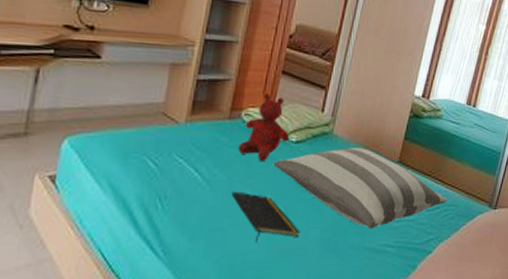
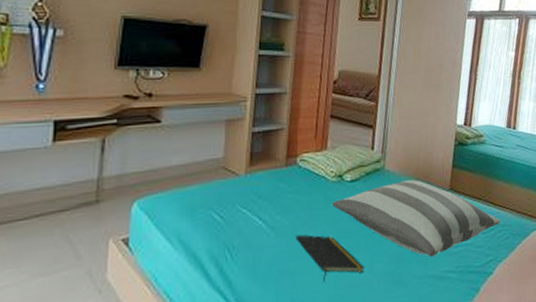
teddy bear: present [238,92,289,161] -> none [297,137,344,203]

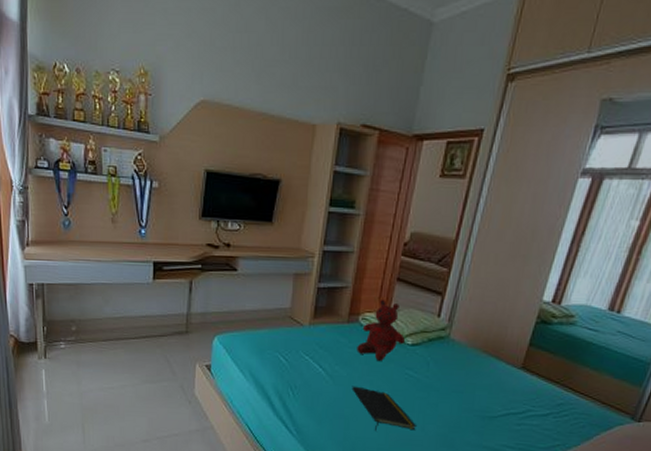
teddy bear: none [297,137,344,203] -> present [356,299,405,361]
pillow: present [331,180,501,258] -> none [390,352,579,430]

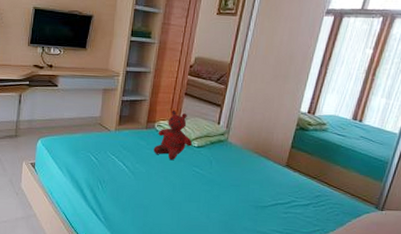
notepad: present [351,386,416,431] -> none [149,180,202,218]

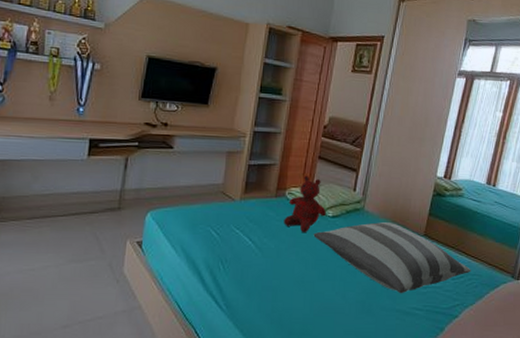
pillow: none [180,153,333,218] -> present [313,222,471,294]

